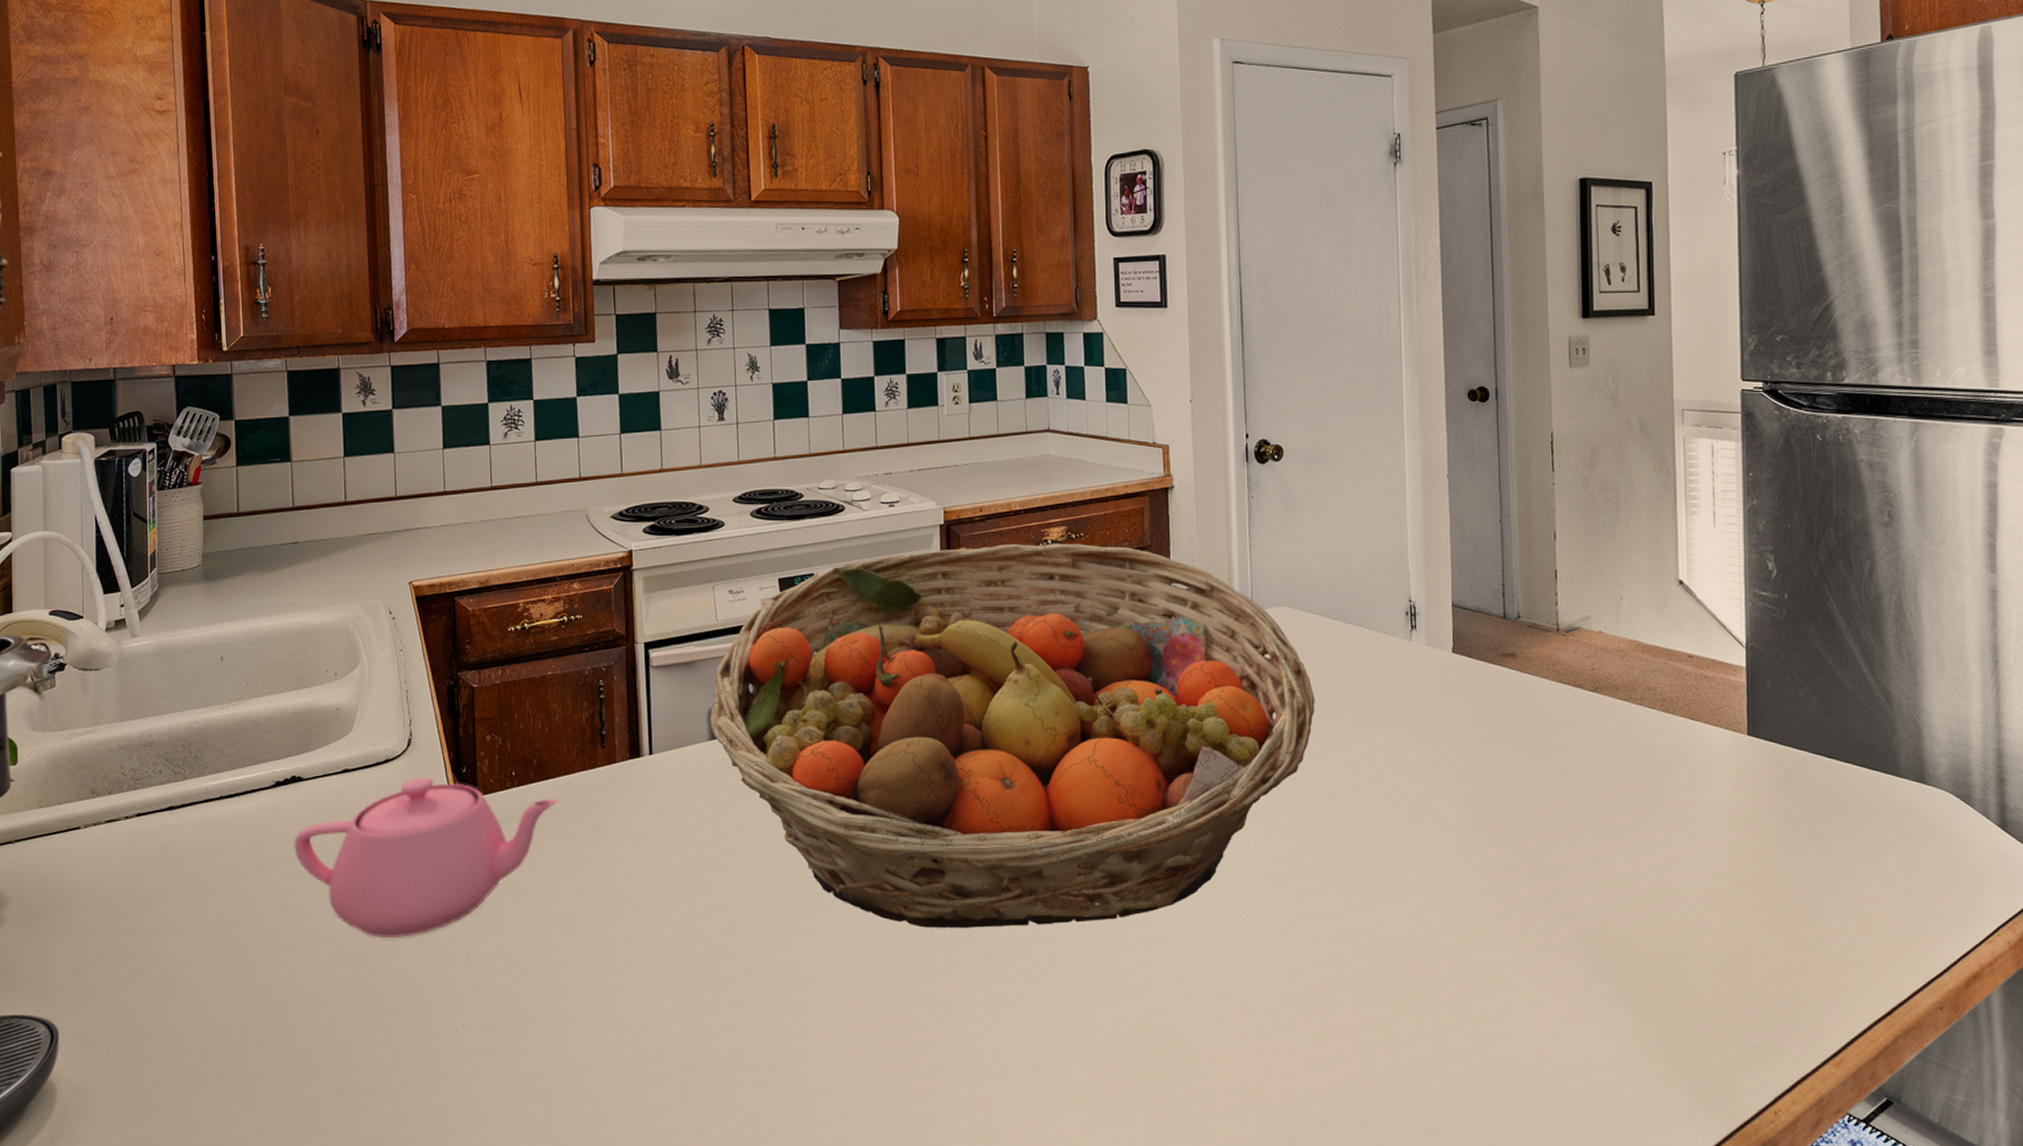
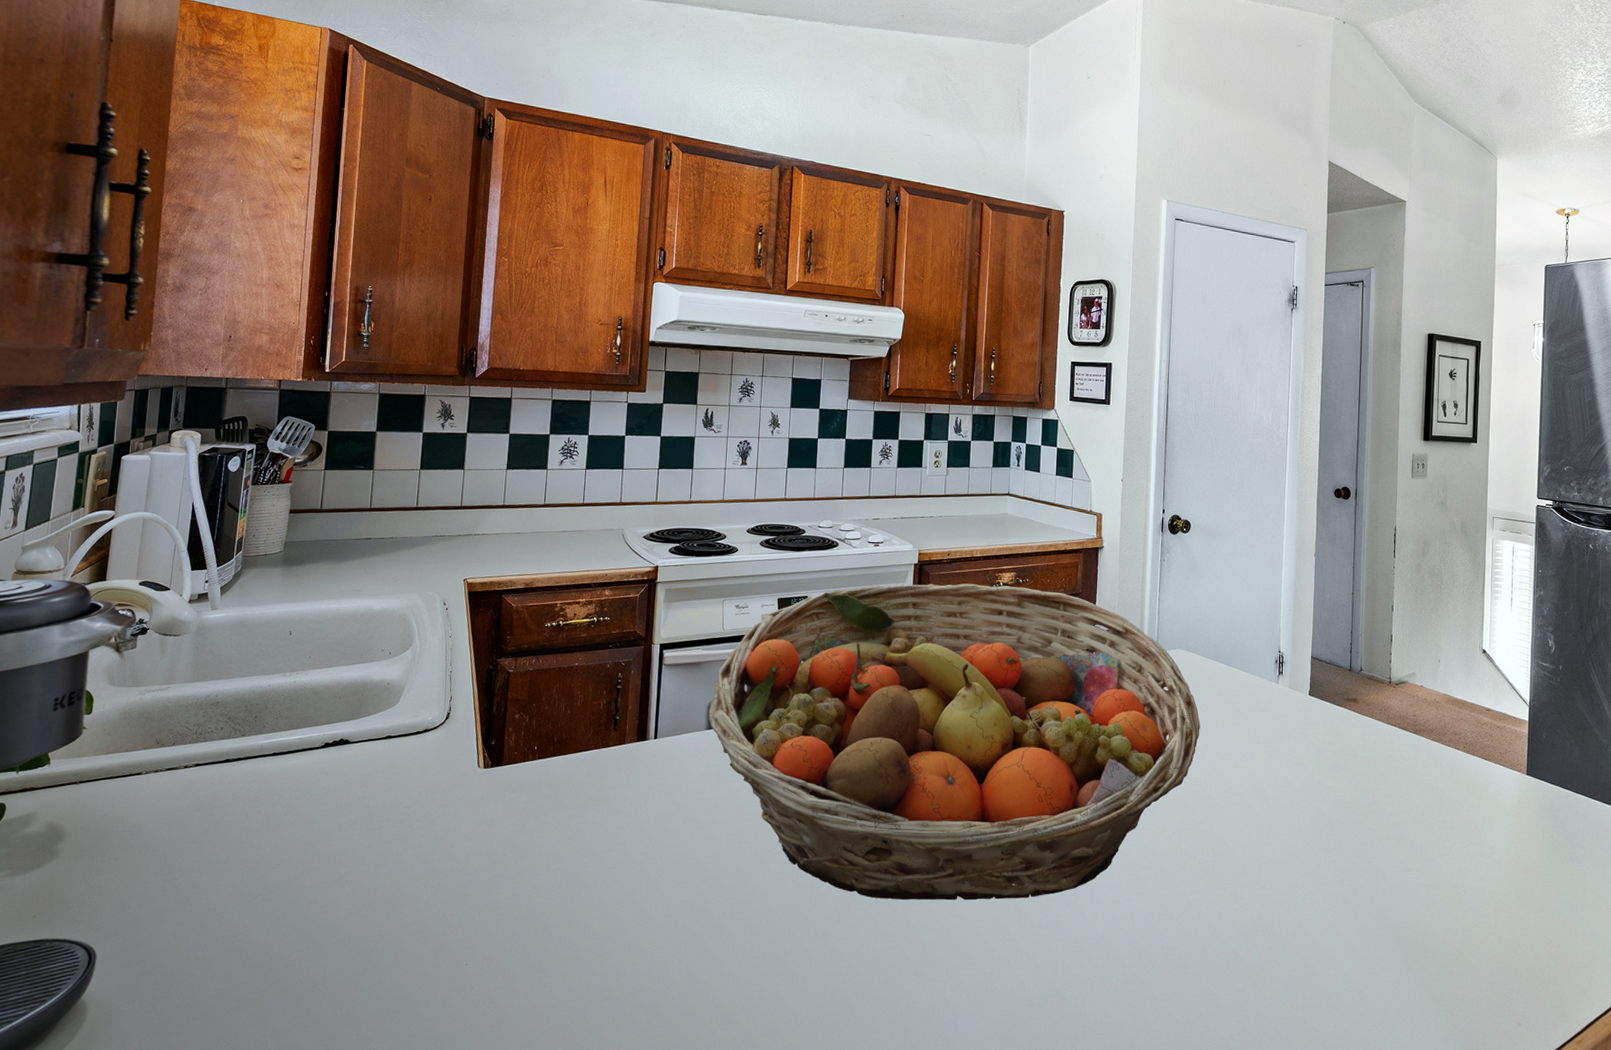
teapot: present [294,778,559,939] -> none [334,747,573,886]

